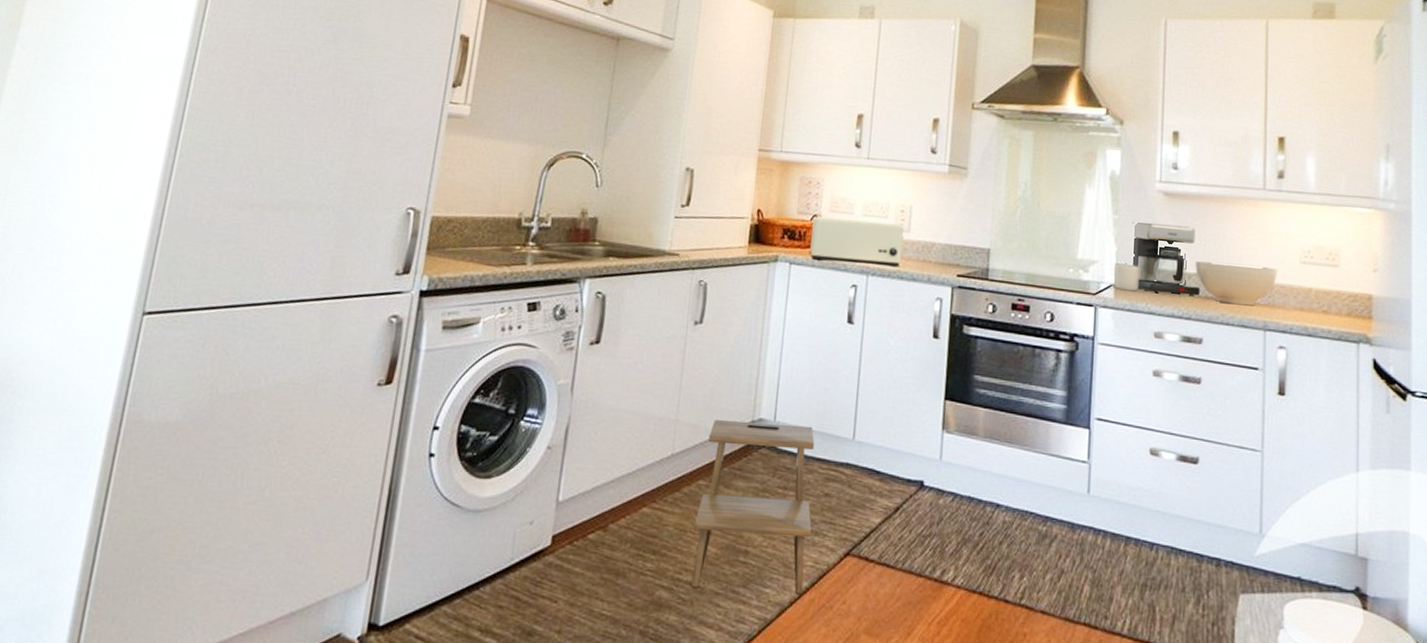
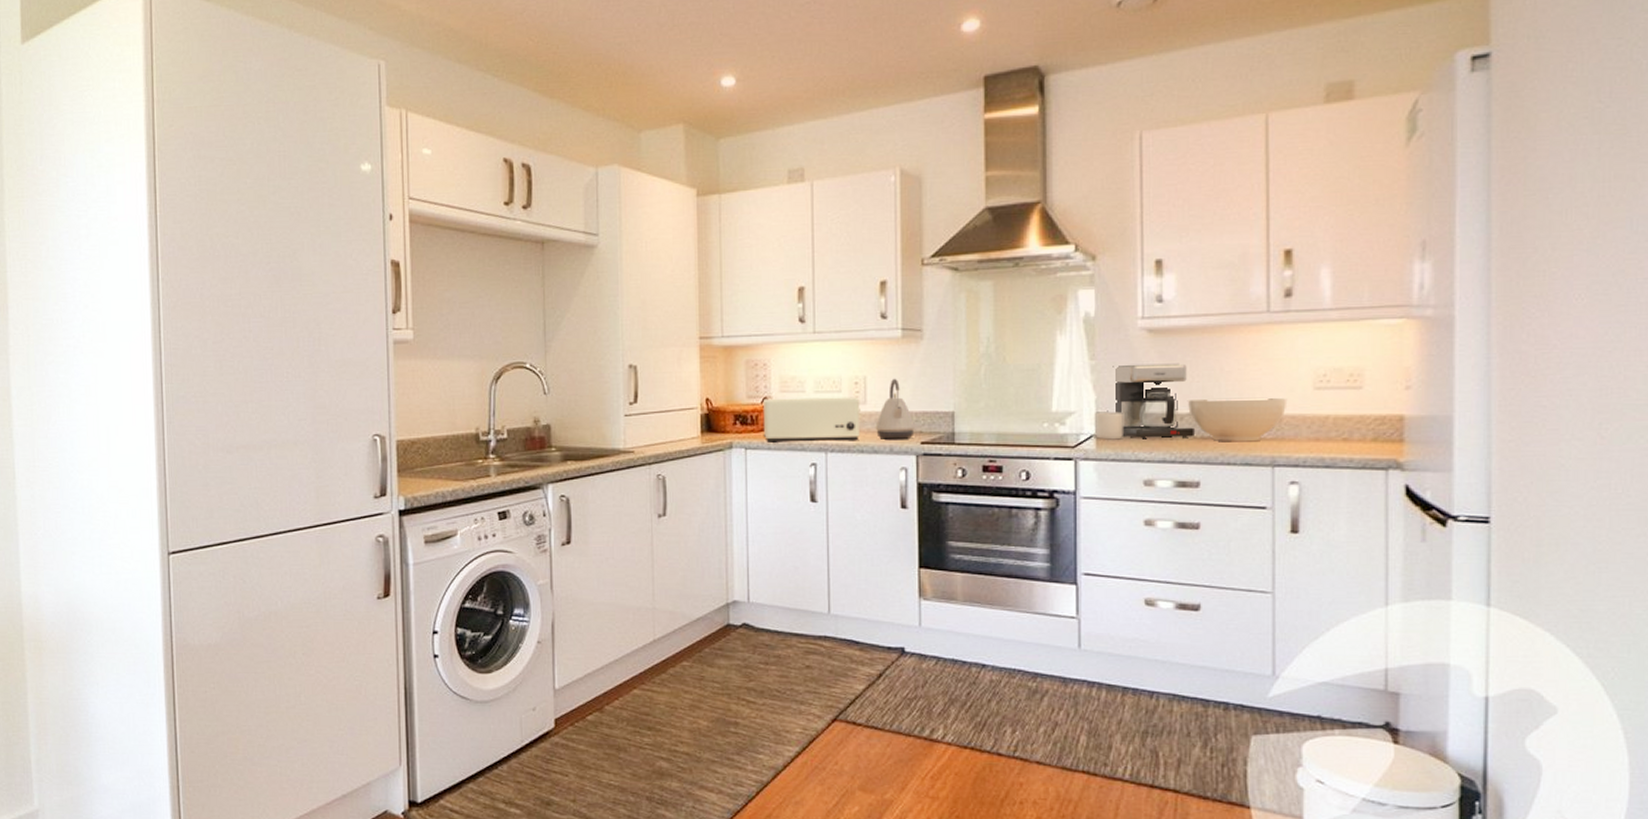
step stool: present [691,420,815,595] -> none [683,604,796,758]
kettle: none [916,210,954,270] -> present [875,378,916,439]

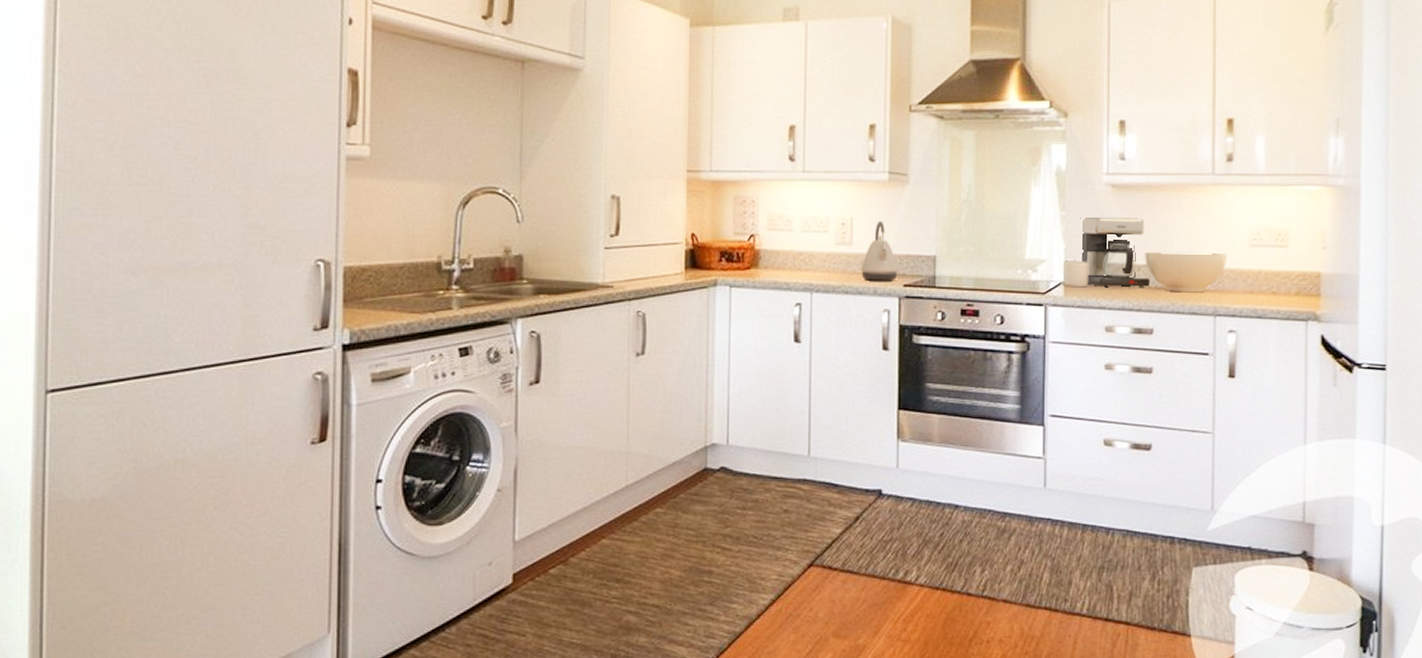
toaster: present [762,397,861,443] -> none [749,236,847,282]

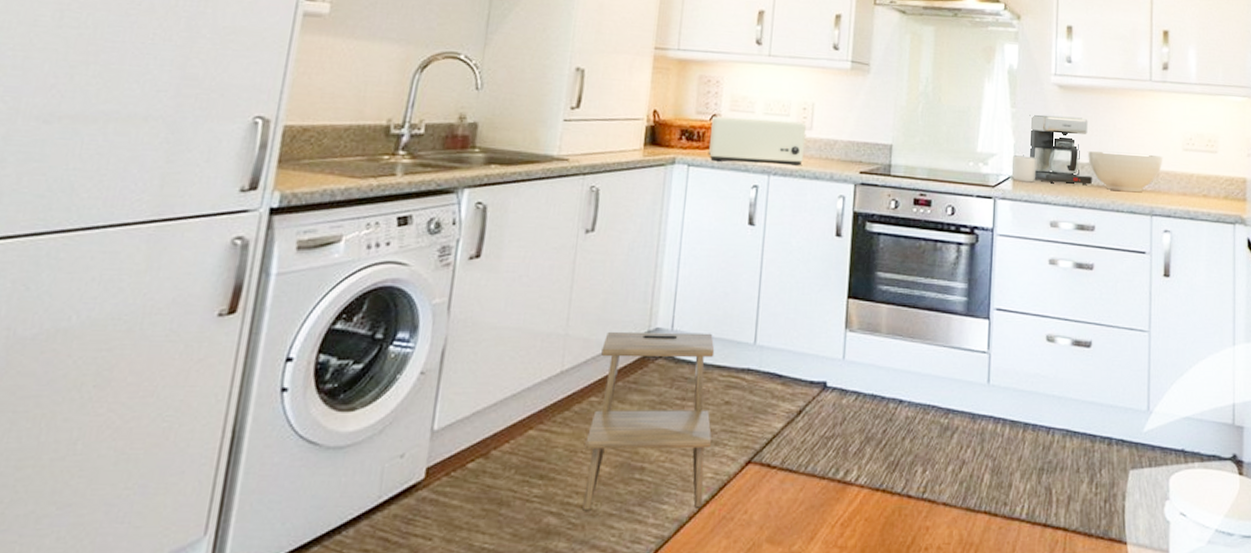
step stool: none [655,447,773,610] -> present [582,331,715,511]
toaster: none [749,236,847,282] -> present [708,116,807,166]
kettle: present [860,220,899,281] -> none [818,107,856,168]

